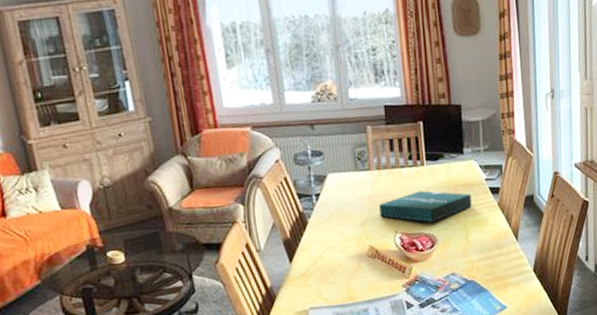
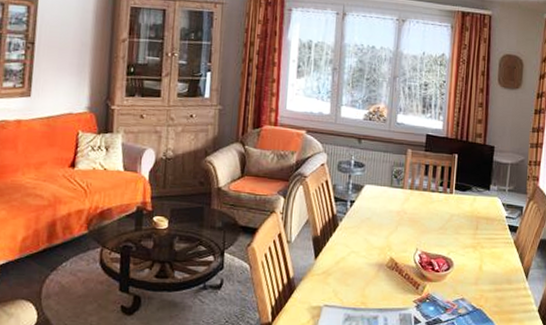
pizza box: present [379,190,472,223] -> none [405,215,491,247]

